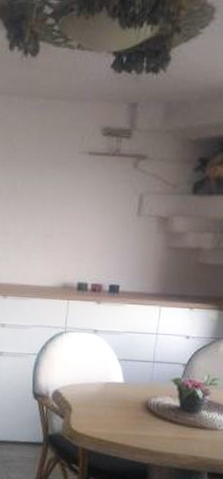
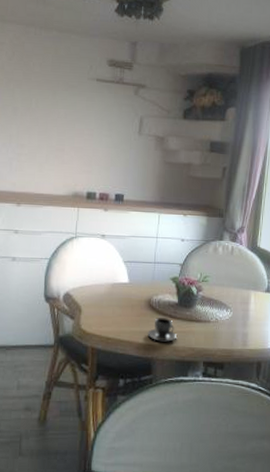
teacup: none [144,421,178,448] -> present [147,317,177,342]

